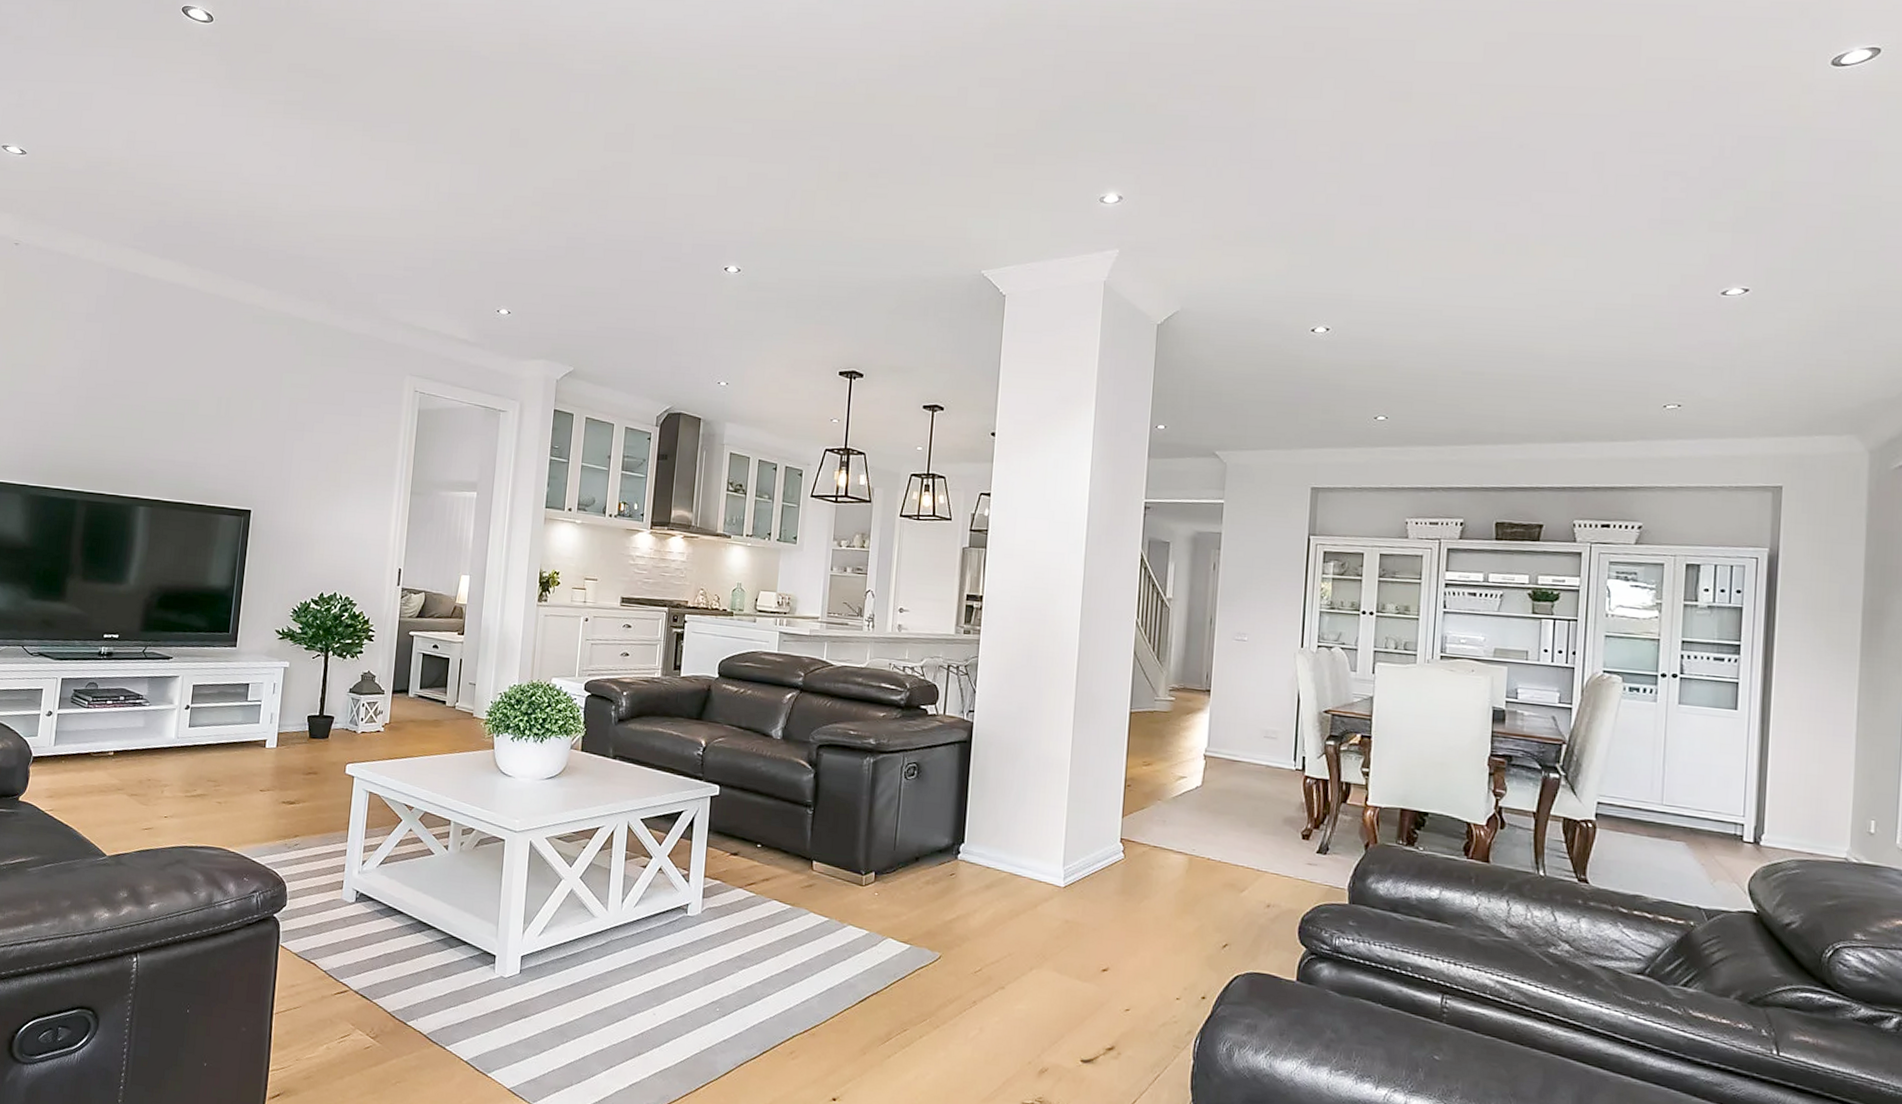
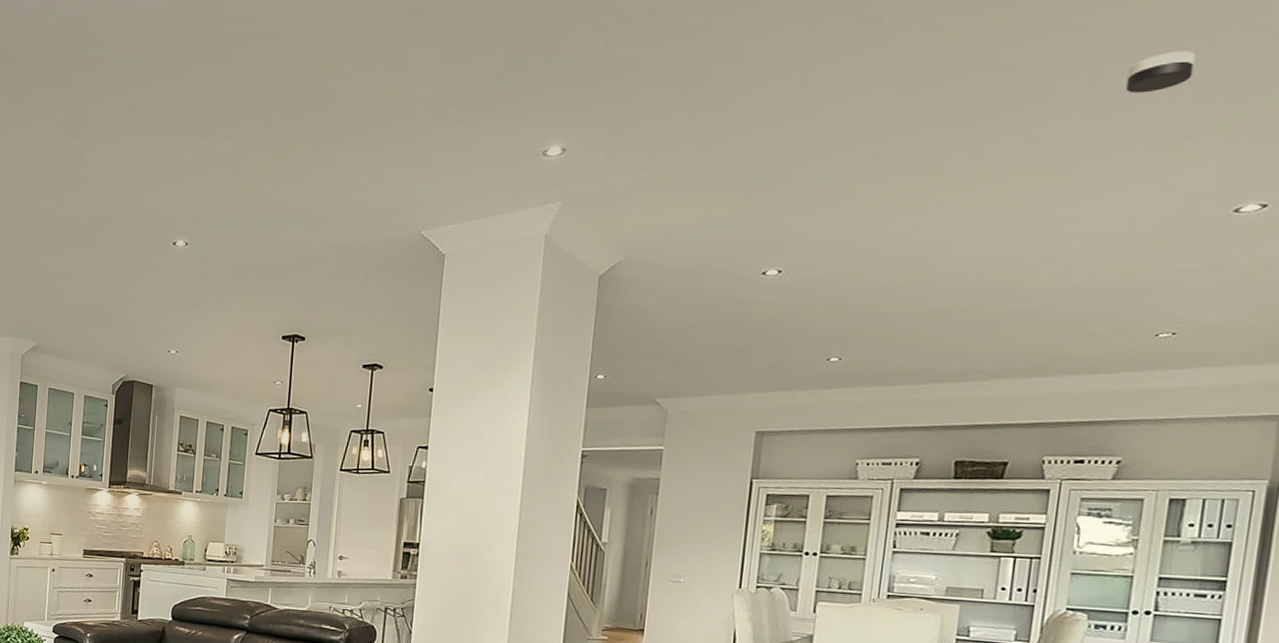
smoke detector: none [1623,143,1680,180] -> present [1126,50,1196,93]

